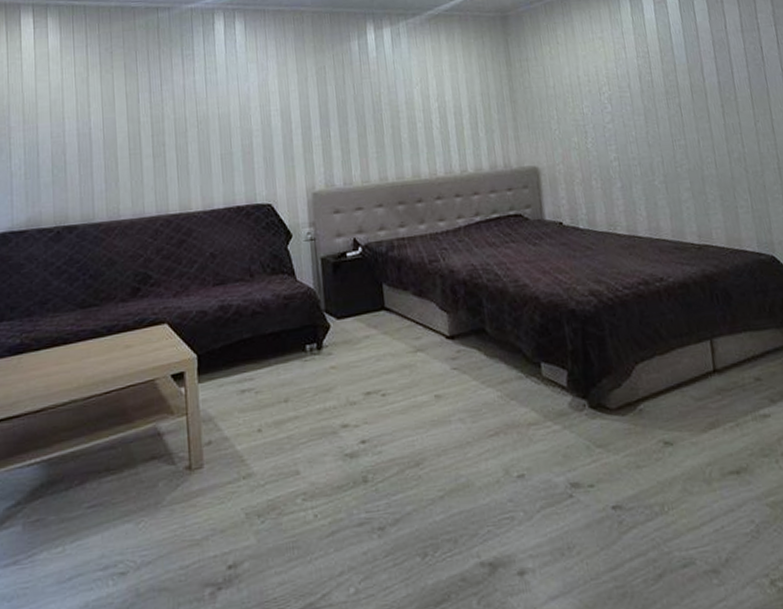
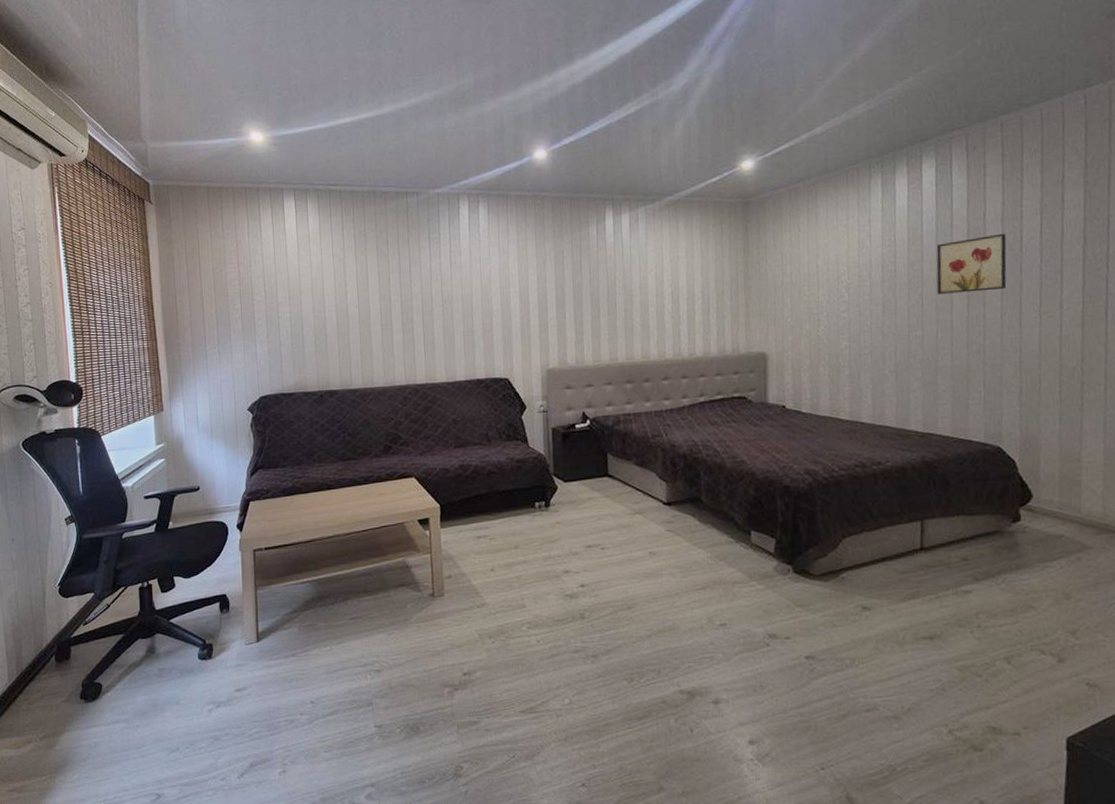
wall art: none [686,44,755,104] -> present [936,233,1007,294]

